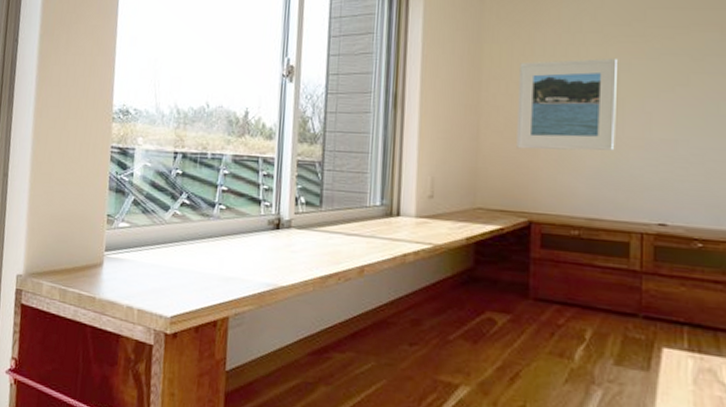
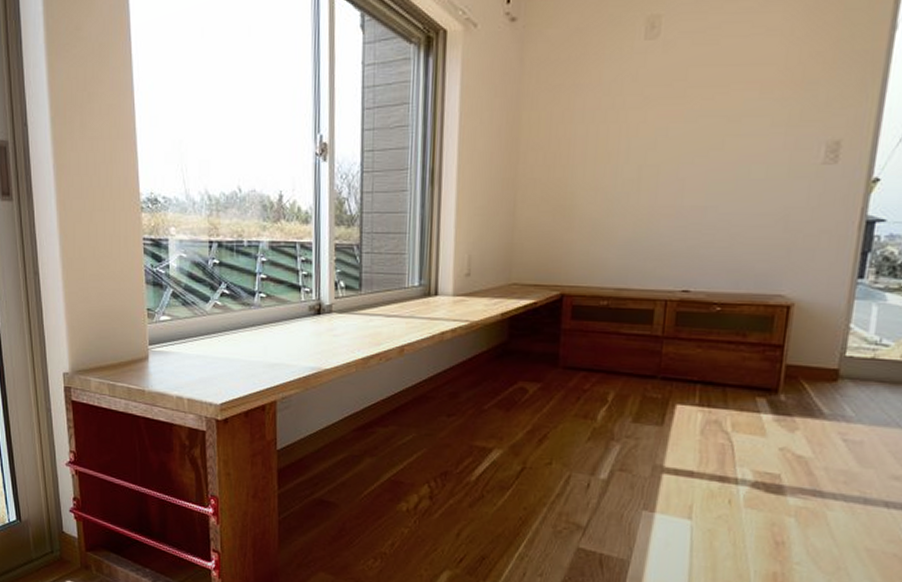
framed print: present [516,57,617,151] -> none [552,122,655,222]

